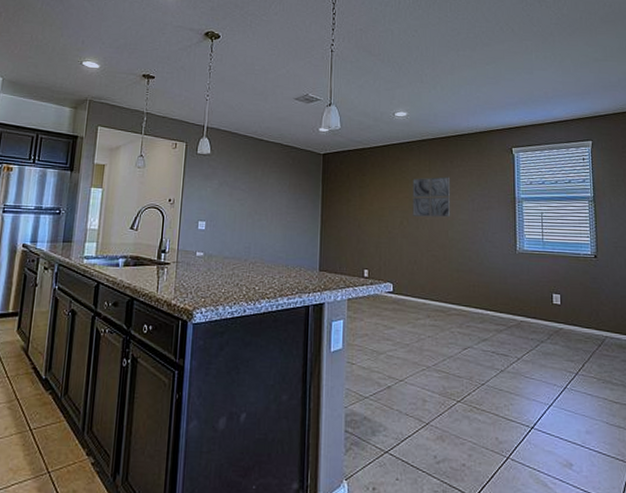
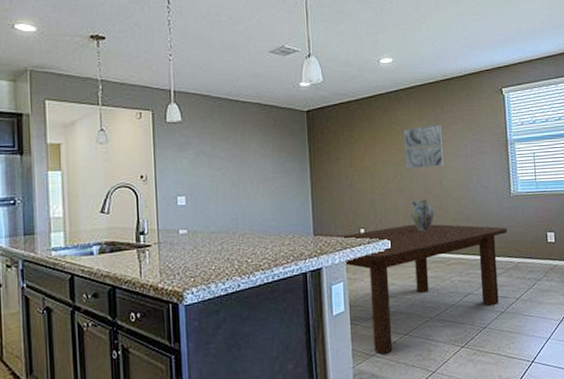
dining table: none [341,270,511,398] -> present [337,224,507,354]
ceramic jug: none [414,247,438,279] -> present [411,199,435,231]

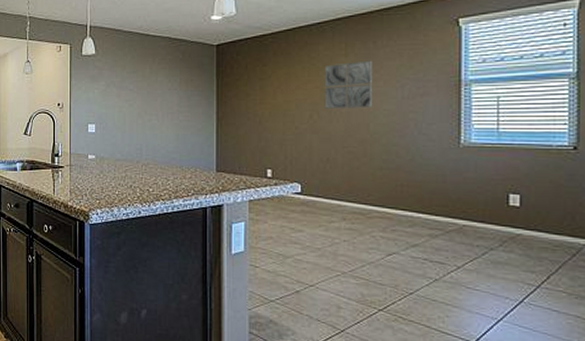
dining table: present [337,224,507,354] -> none [241,169,451,302]
ceramic jug: present [411,199,435,231] -> none [327,143,357,178]

